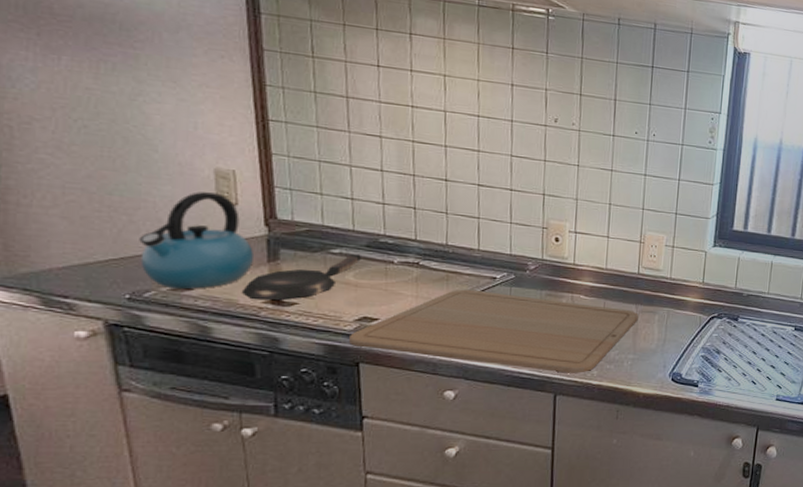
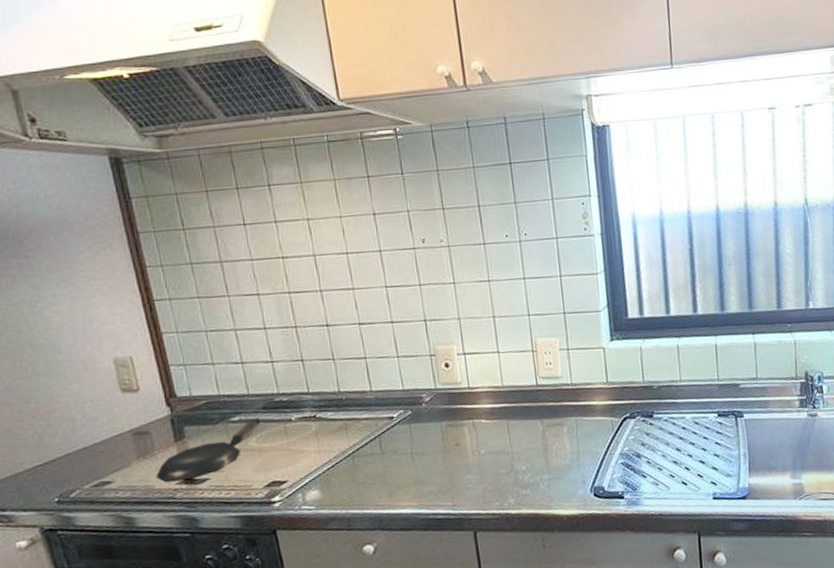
kettle: present [139,192,253,289] -> none [58,382,162,485]
chopping board: present [348,289,638,373] -> none [261,426,546,514]

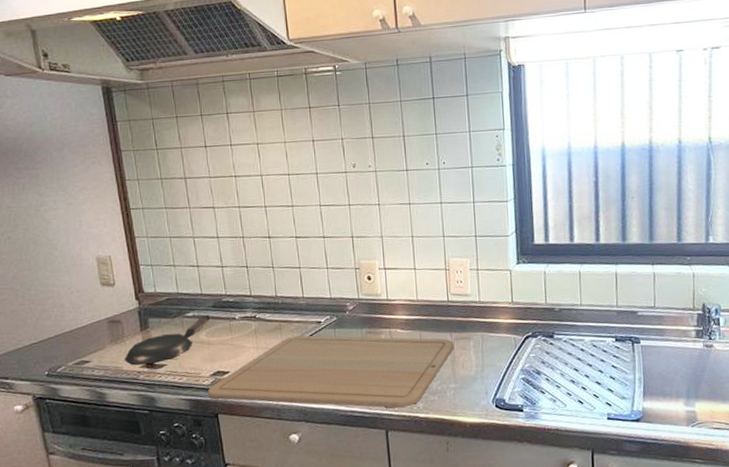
chopping board: none [261,426,546,514] -> present [207,335,454,408]

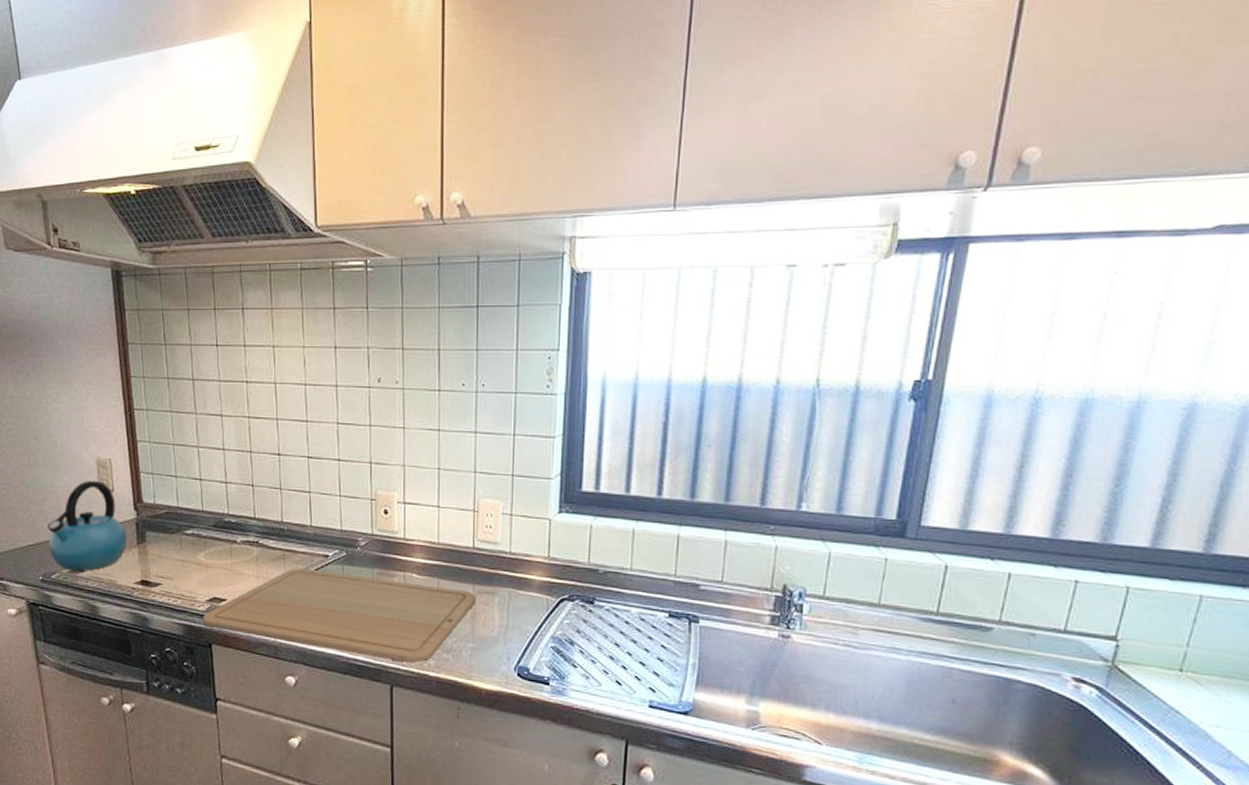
kettle: none [51,277,130,362] -> present [47,481,126,571]
frying pan: present [124,314,210,365] -> none [118,534,209,582]

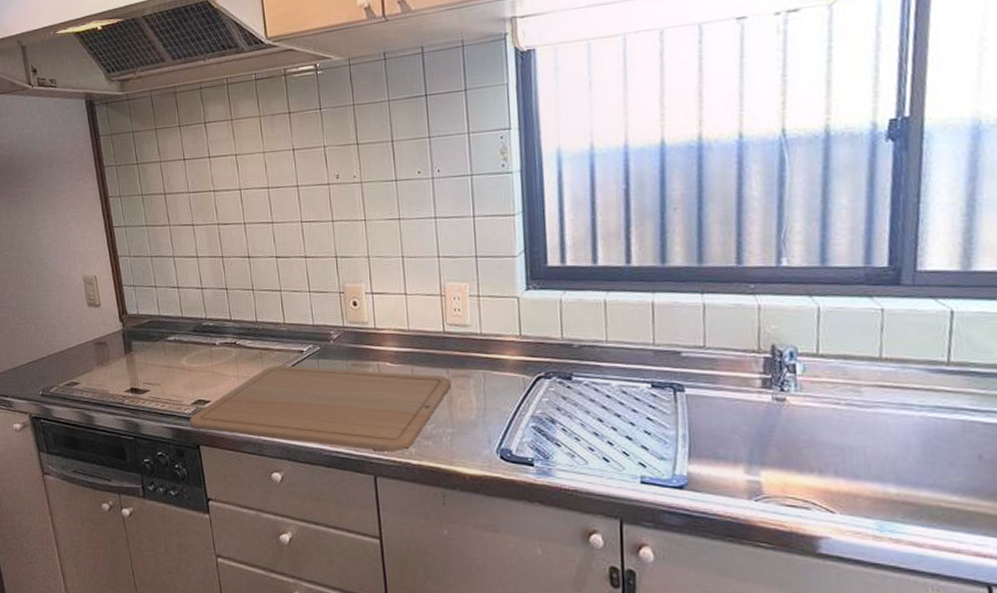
kettle: present [47,481,126,571] -> none [43,297,115,383]

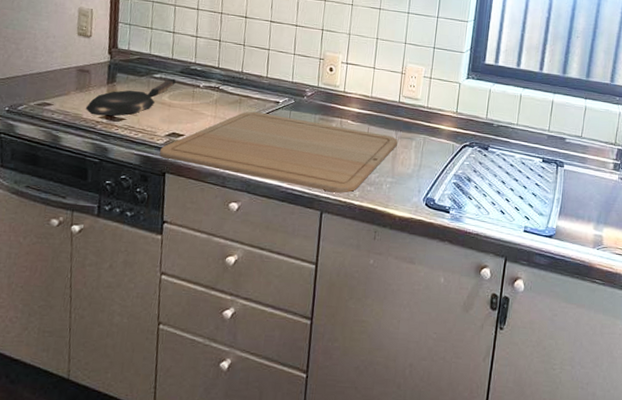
frying pan: none [110,339,190,389] -> present [85,78,176,116]

